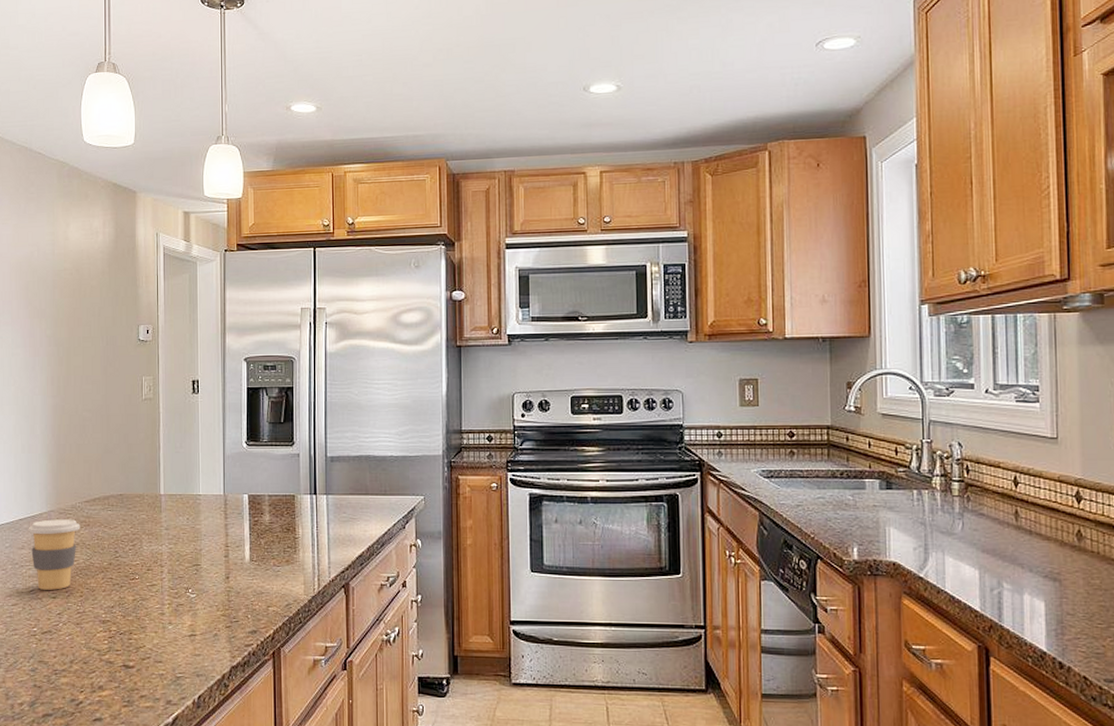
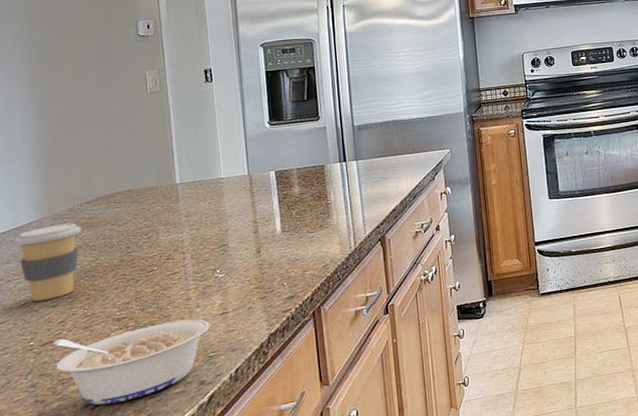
legume: none [51,630,179,704] -> present [53,319,210,405]

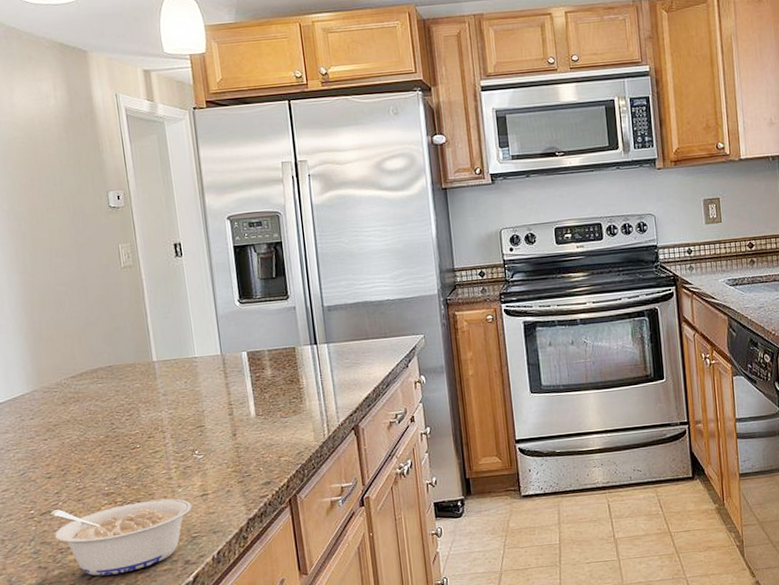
coffee cup: present [13,223,82,302] -> none [10,397,69,472]

